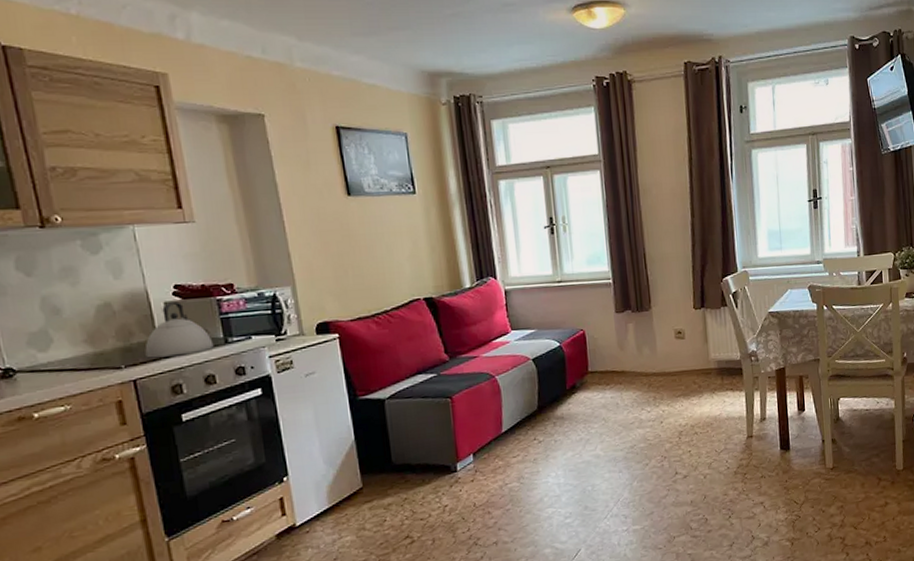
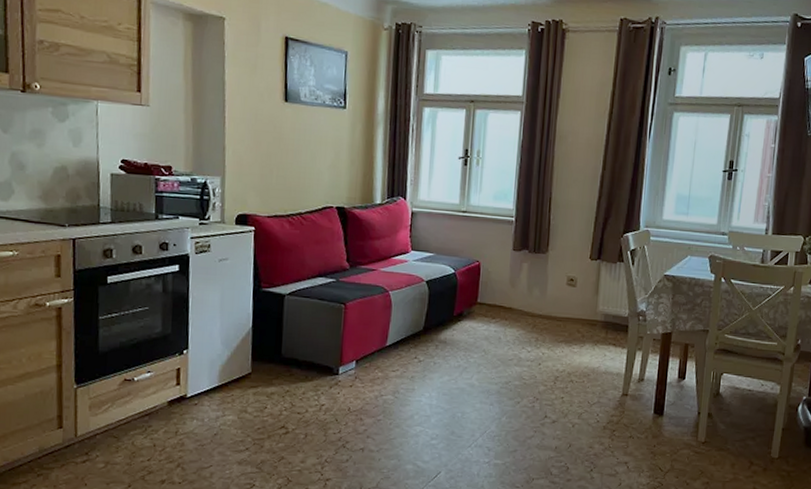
kettle: present [144,301,214,359] -> none [87,174,146,225]

